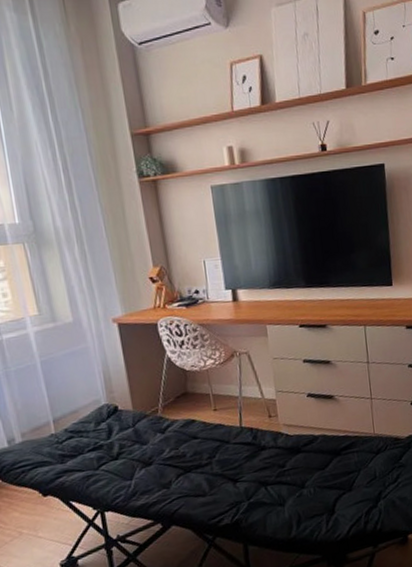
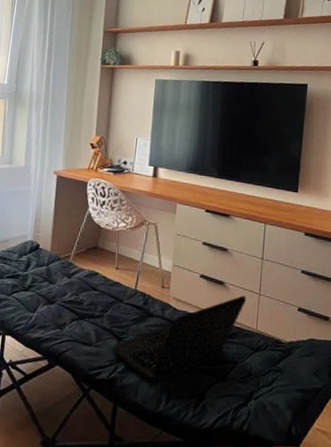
laptop: none [229,403,359,514] -> present [112,295,247,384]

